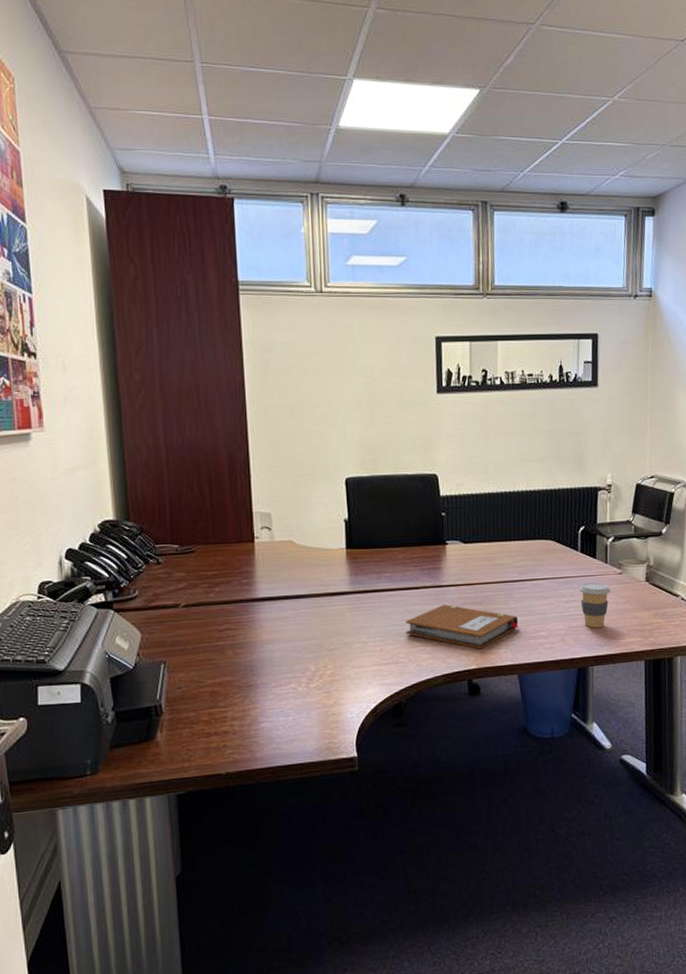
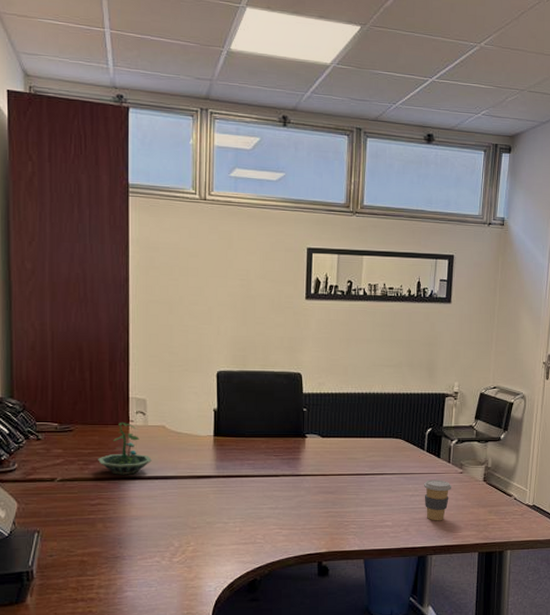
terrarium: none [223,539,281,597] -> present [98,422,152,475]
notebook: present [405,604,519,649] -> none [264,492,367,535]

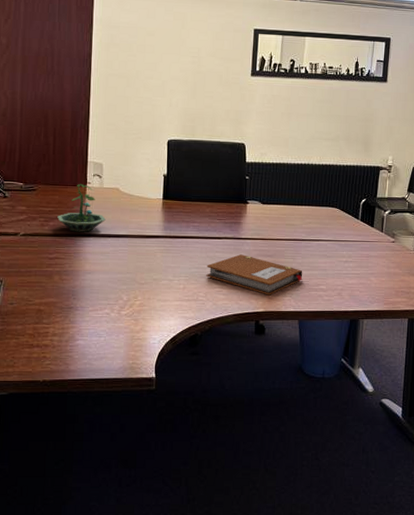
notebook: none [264,492,367,535] -> present [206,254,303,296]
coffee cup: present [424,480,452,521] -> none [357,247,385,287]

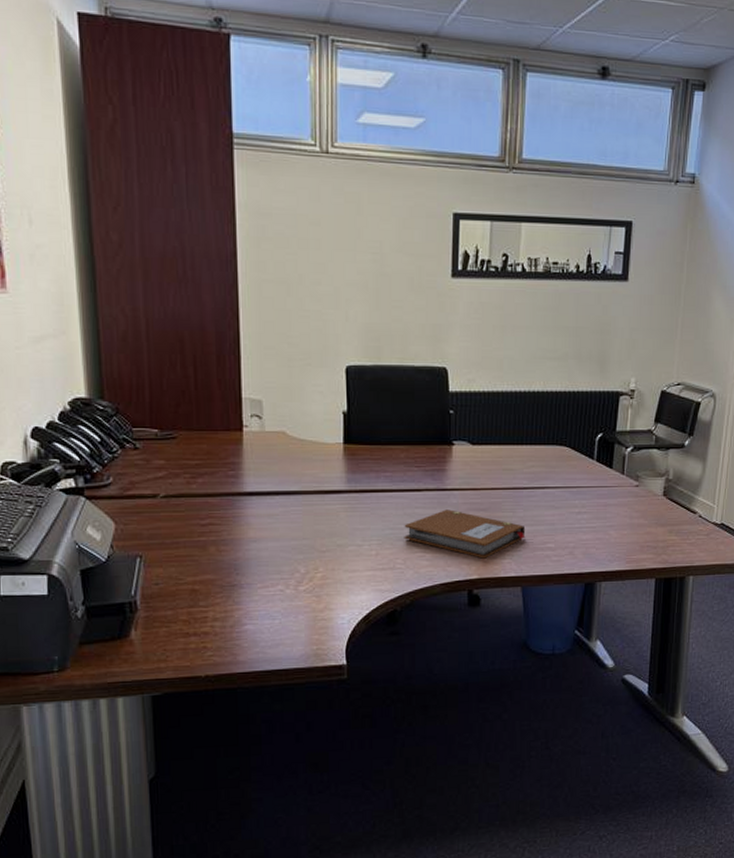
terrarium: present [57,183,106,232] -> none [207,427,271,490]

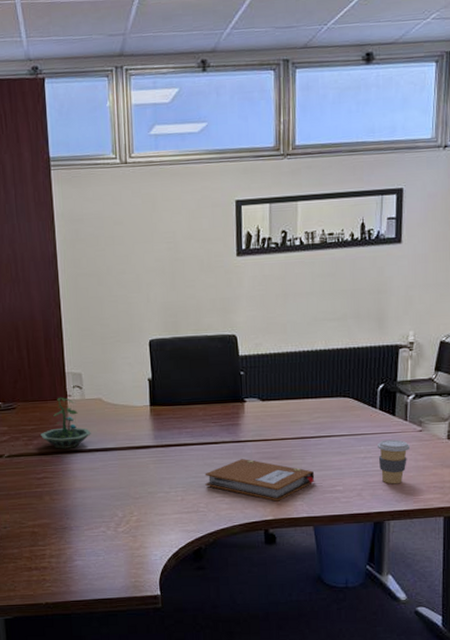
terrarium: none [207,427,271,490] -> present [41,397,91,449]
coffee cup: none [593,494,626,543] -> present [378,439,411,484]

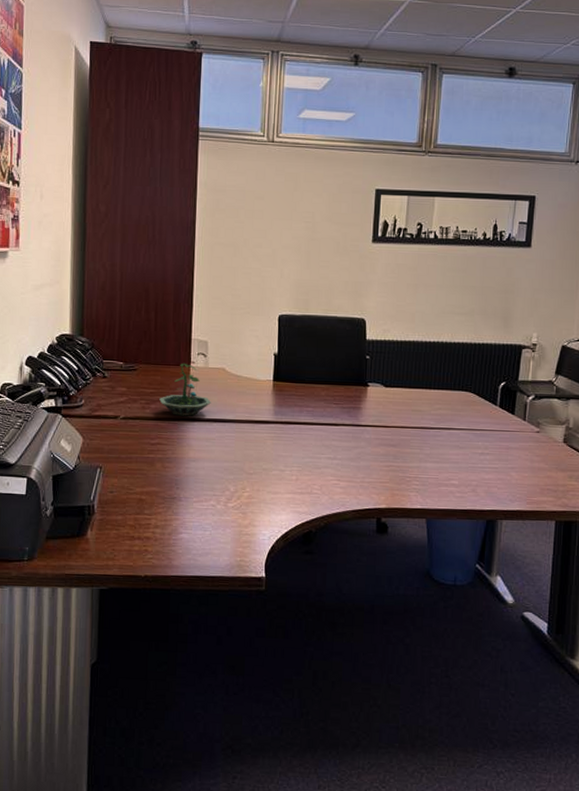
notebook: present [205,459,315,502] -> none [321,443,432,490]
coffee cup: present [378,439,411,484] -> none [495,437,527,484]

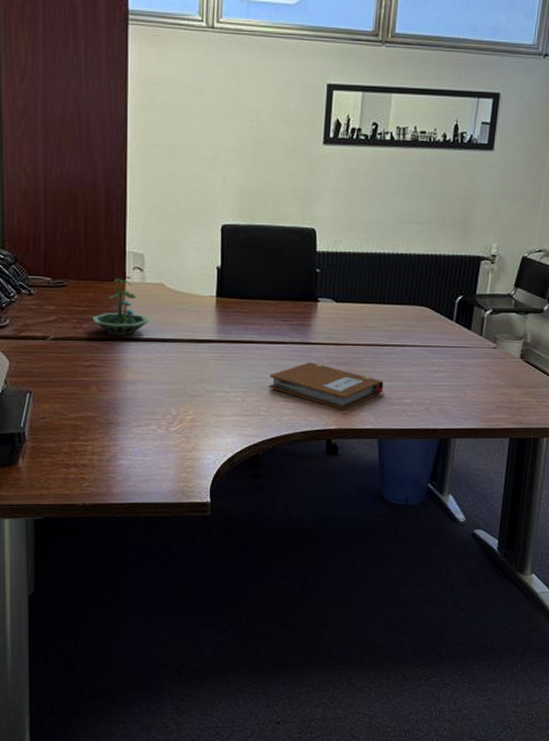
notebook: none [321,443,432,490] -> present [268,362,384,410]

